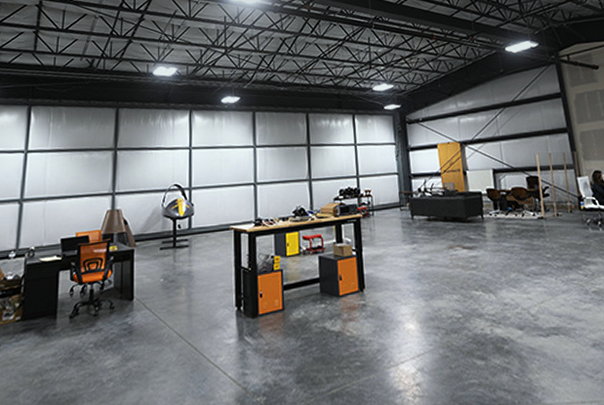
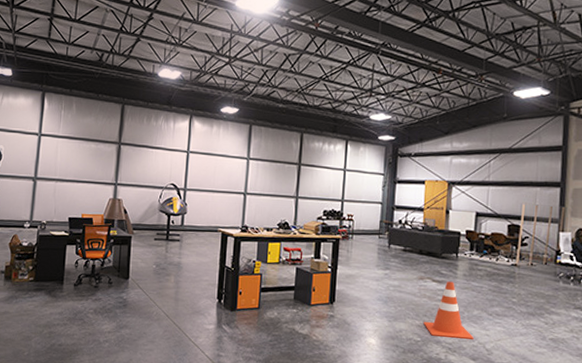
traffic cone: none [461,246,516,309] -> present [423,281,474,339]

